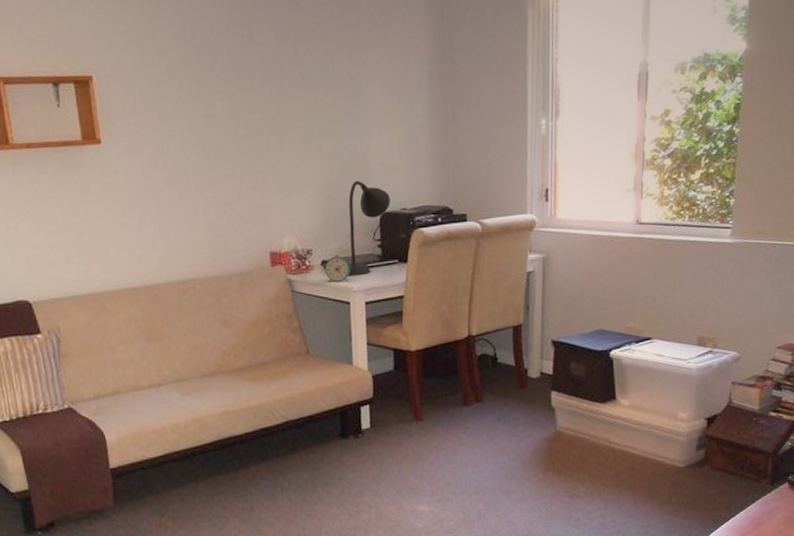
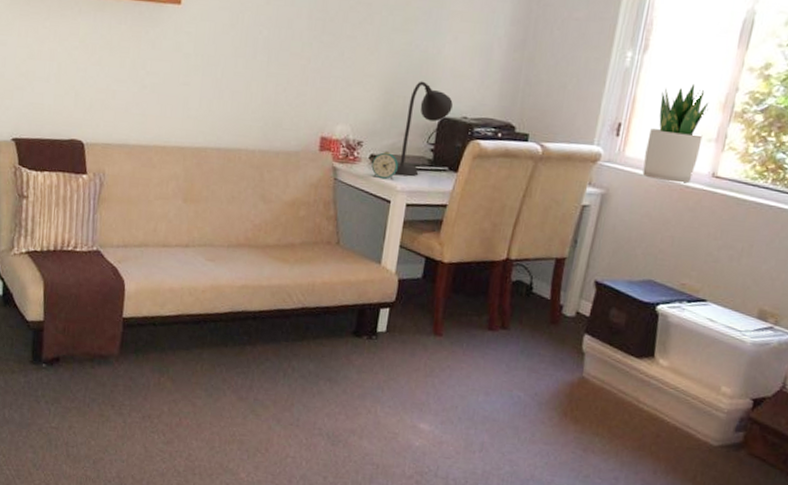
planter: none [574,140,623,236] -> present [642,83,709,184]

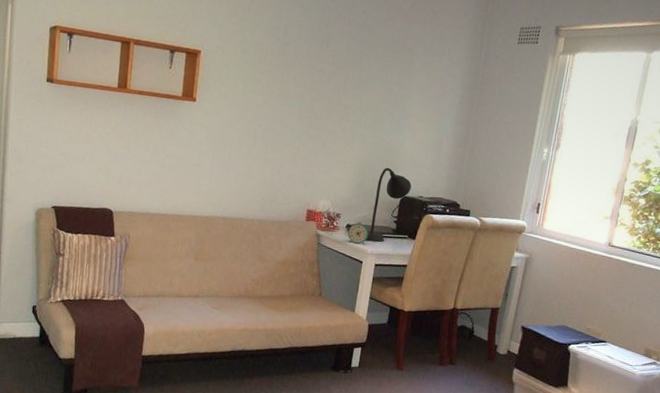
planter: present [642,83,709,184] -> none [556,174,605,251]

